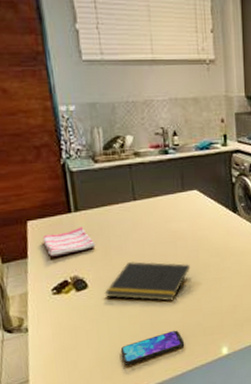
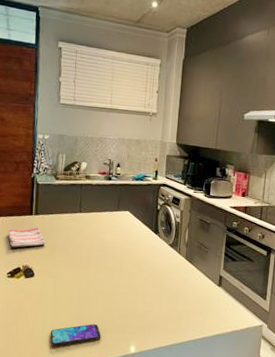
notepad: present [104,262,191,301] -> none [45,261,115,299]

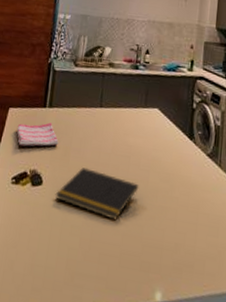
notepad: none [45,261,115,299] -> present [55,167,139,221]
smartphone: present [50,323,101,347] -> none [55,254,119,283]

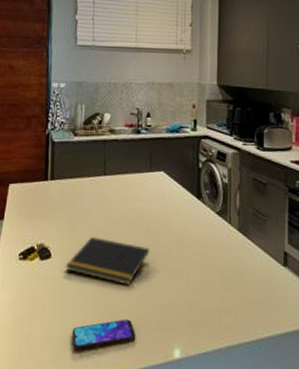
dish towel: present [16,122,59,147] -> none [19,195,64,222]
smartphone: none [55,254,119,283] -> present [71,319,136,350]

